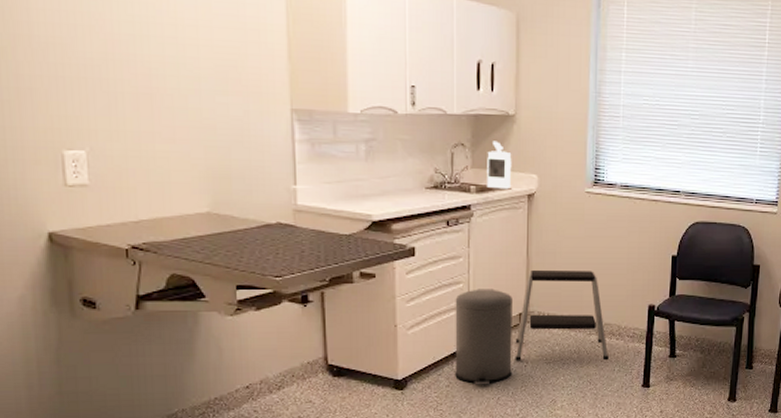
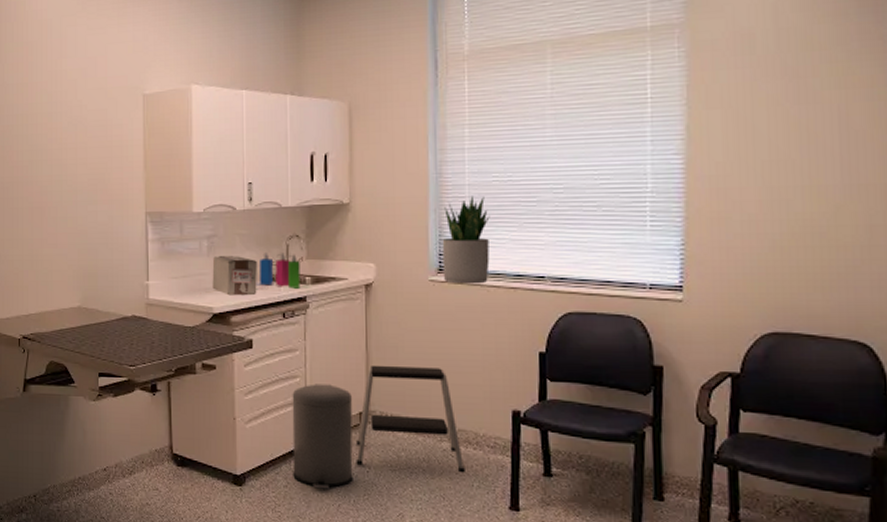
box: none [371,160,420,203] -> present [212,255,257,296]
soap dispenser: none [423,159,465,197] -> present [260,251,300,289]
tissue box: present [487,141,512,190] -> none [322,230,348,280]
planter: none [597,116,640,197] -> present [442,196,490,284]

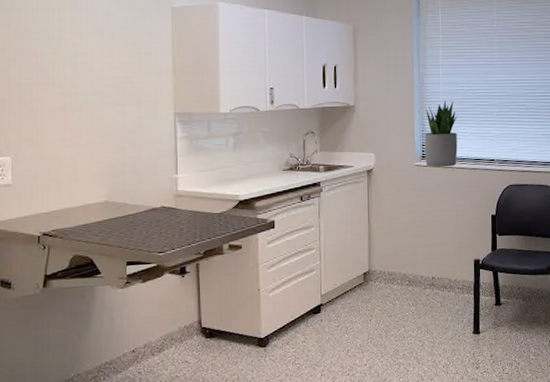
box: present [212,255,257,296] -> none [238,149,278,184]
soap dispenser: present [260,251,300,289] -> none [280,146,315,176]
pedal bin: present [292,384,353,489] -> none [309,252,359,340]
step stool: present [355,365,465,473] -> none [361,232,442,316]

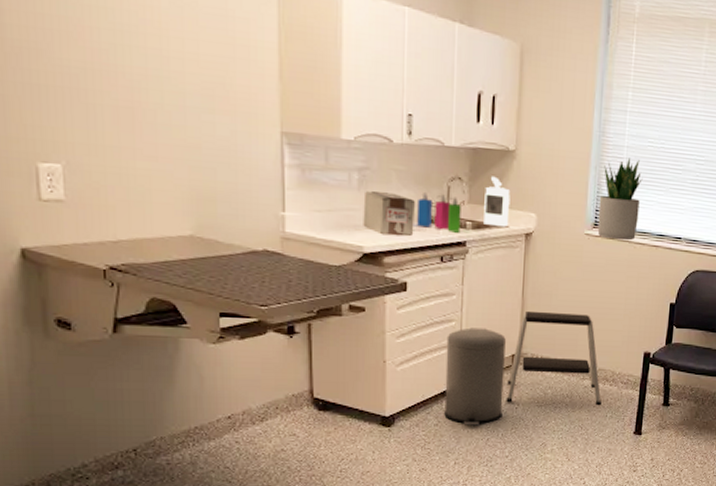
box: none [238,149,278,184] -> present [363,190,415,237]
soap dispenser: none [280,146,315,176] -> present [417,191,461,233]
pedal bin: none [309,252,359,340] -> present [444,327,506,426]
tissue box: none [333,127,354,168] -> present [484,176,511,227]
step stool: none [361,232,442,316] -> present [506,310,602,406]

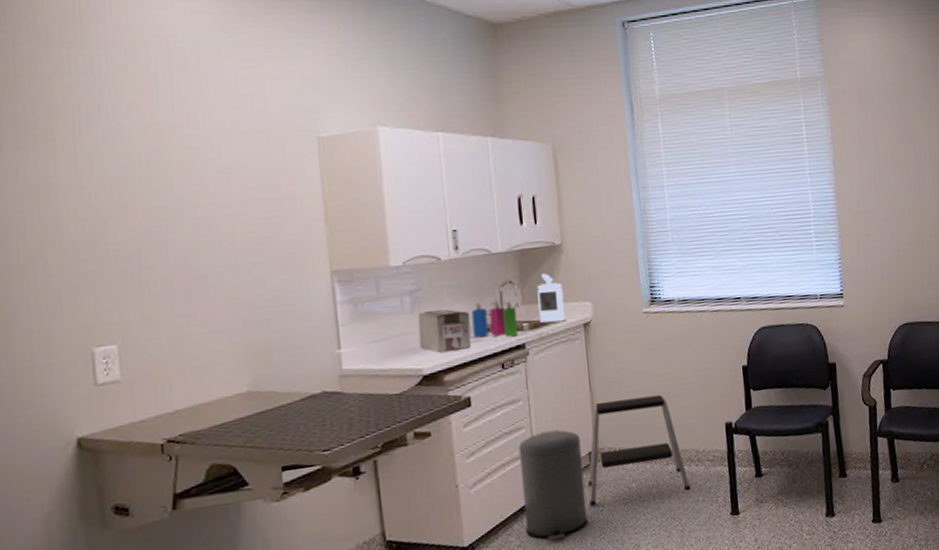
planter: present [597,158,643,241] -> none [651,229,695,313]

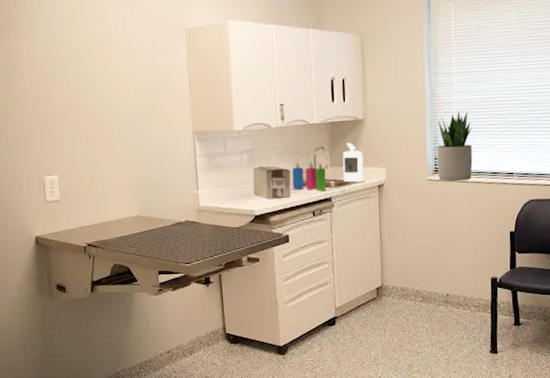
pedal bin: present [518,429,588,540] -> none [322,267,373,351]
step stool: present [587,394,691,507] -> none [374,248,458,330]
planter: none [651,229,695,313] -> present [436,111,473,182]

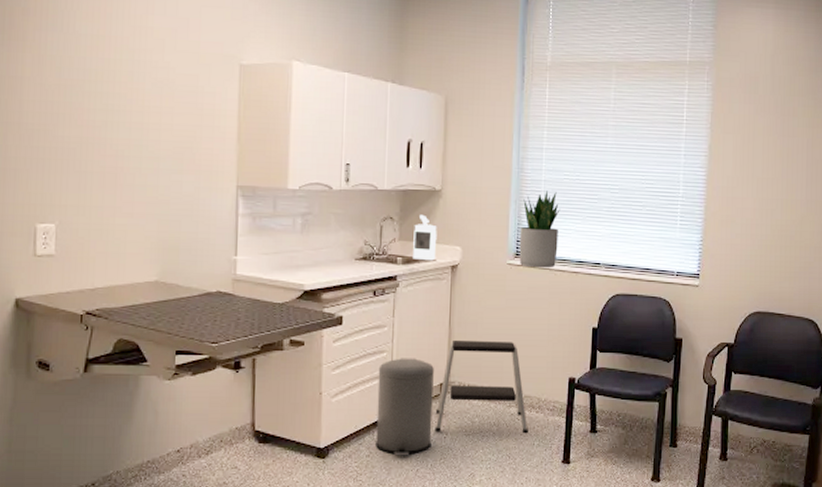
box: present [252,166,291,200] -> none [304,233,351,274]
soap dispenser: present [292,161,327,192] -> none [353,231,393,268]
pedal bin: none [322,267,373,351] -> present [376,358,434,456]
step stool: none [374,248,458,330] -> present [435,339,528,434]

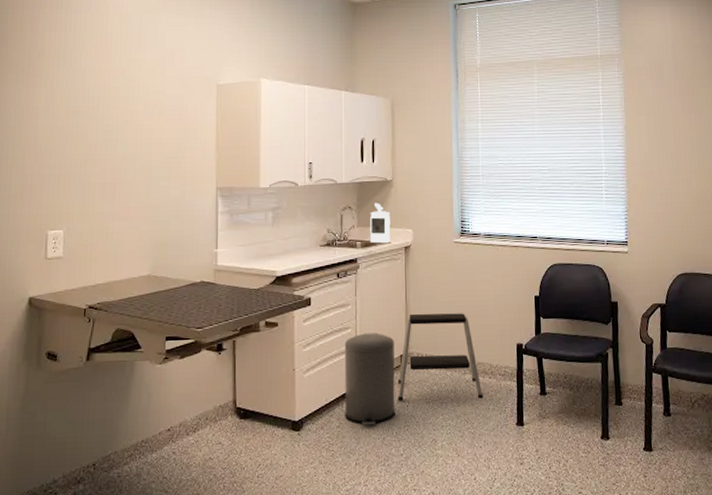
planter: present [519,191,560,268] -> none [463,175,498,245]

